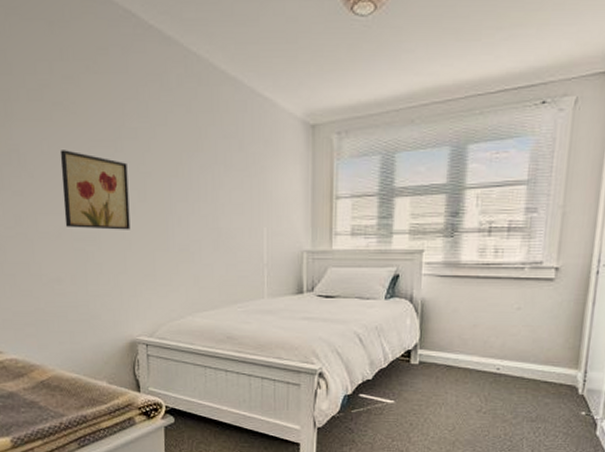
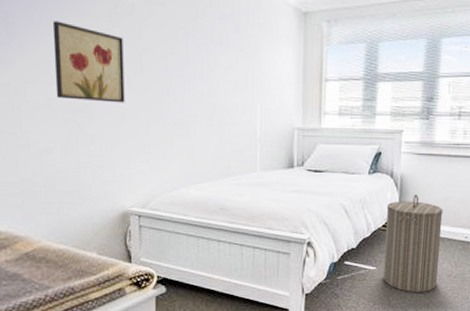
laundry hamper: none [401,321,471,429] -> present [382,195,443,292]

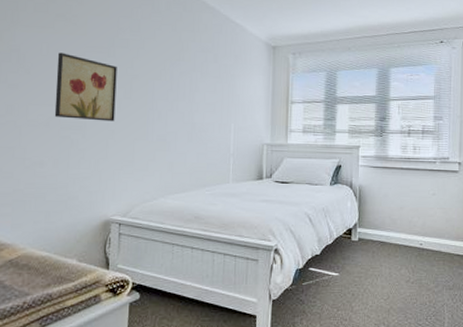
laundry hamper: present [382,195,443,292] -> none [345,204,399,298]

